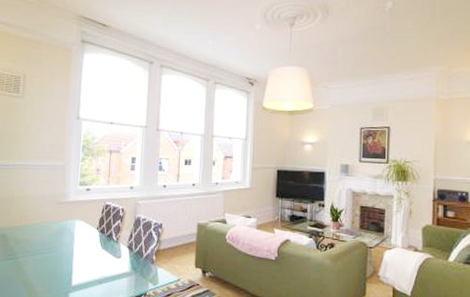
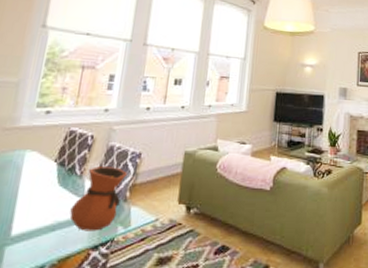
vase: none [112,234,152,286] -> present [69,167,127,231]

